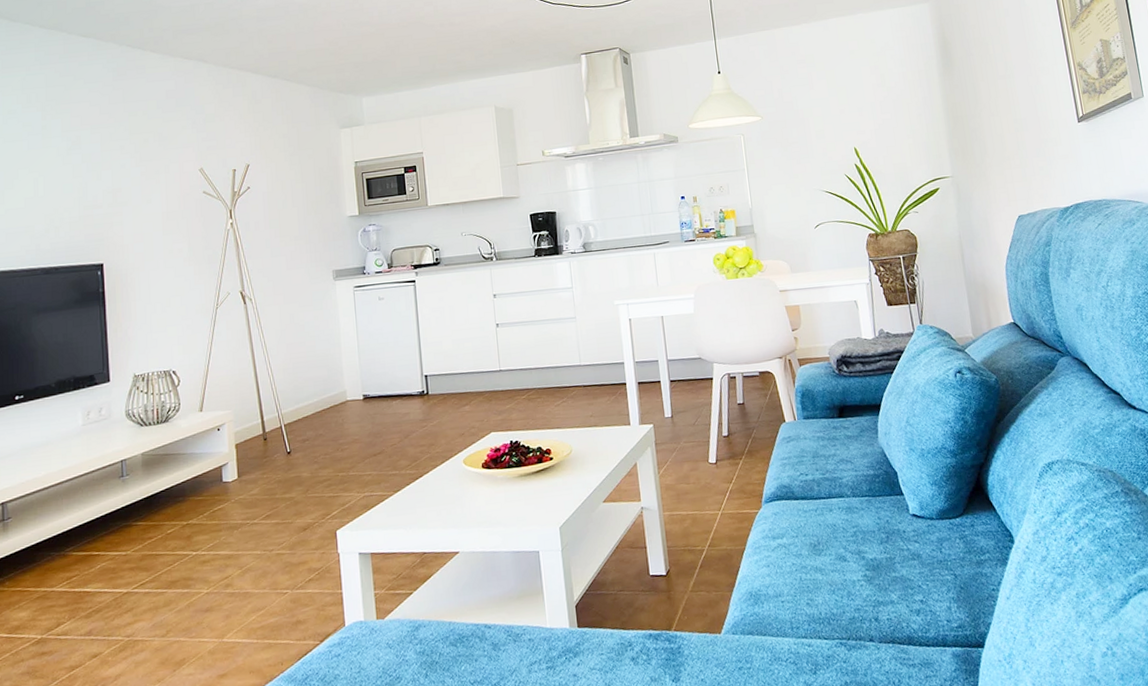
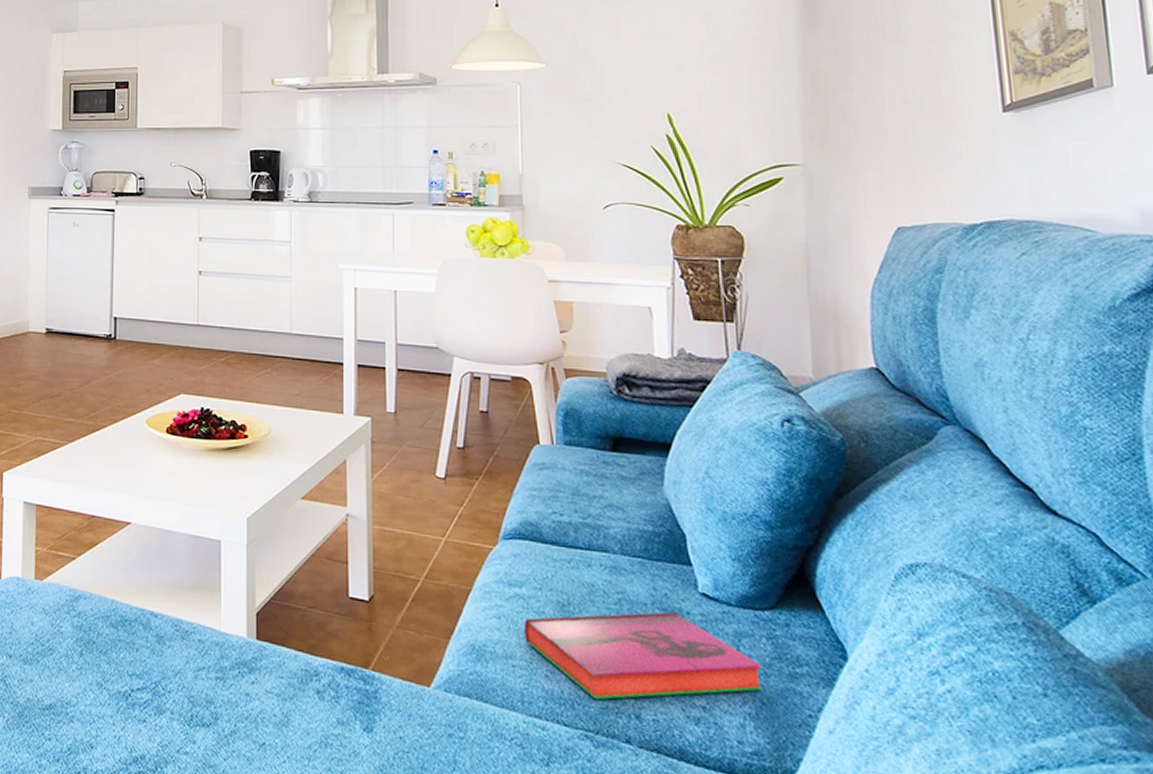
hardback book: none [787,532,960,614] -> present [523,611,763,700]

